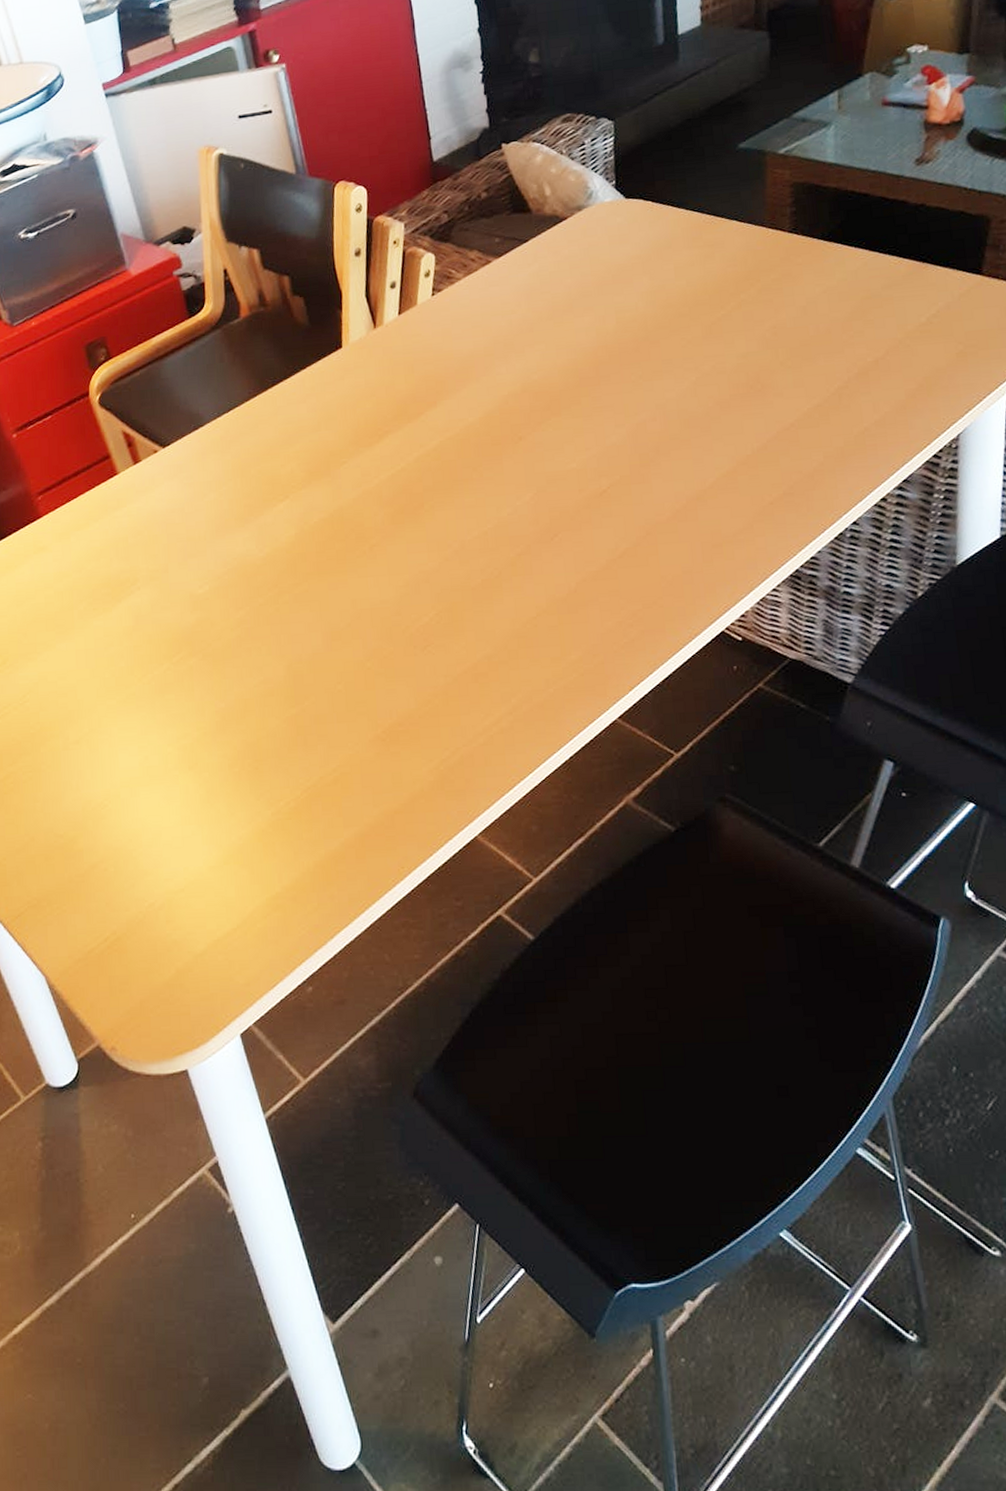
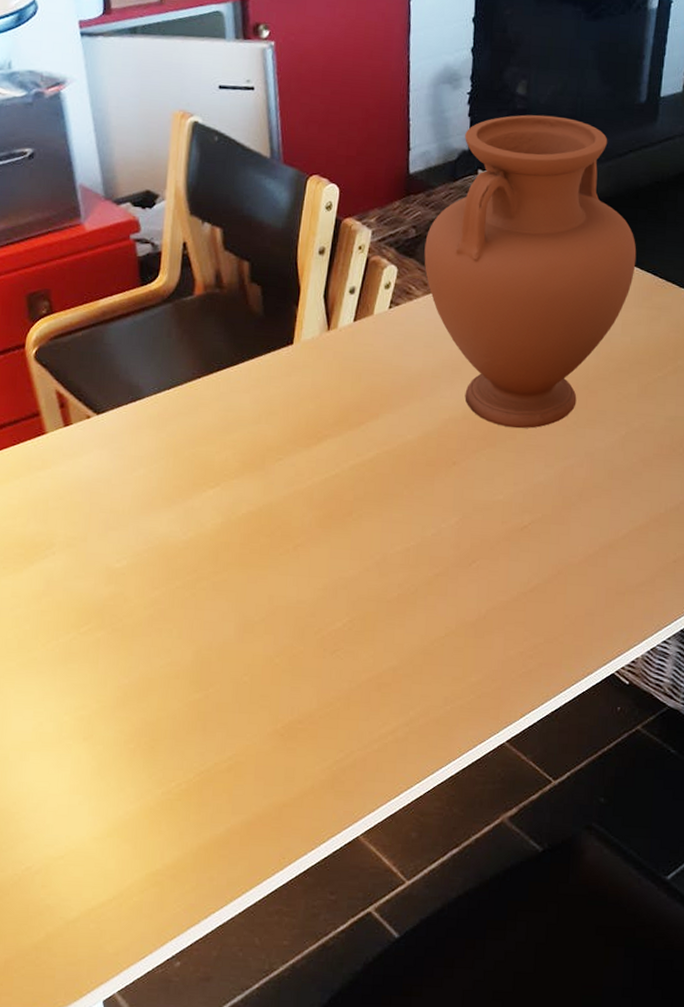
vase: none [458,75,680,393] -> present [424,114,637,429]

